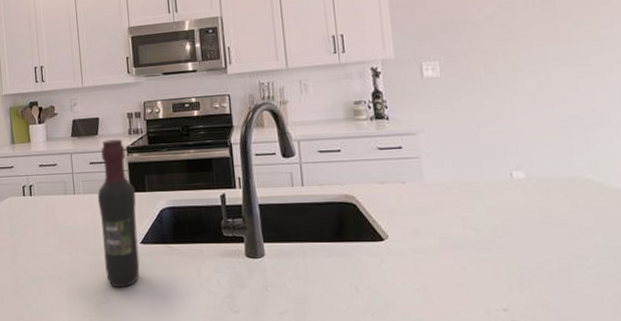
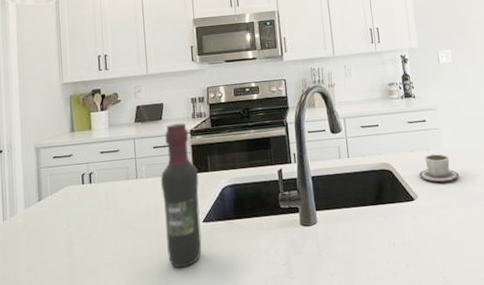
cup: none [390,187,446,222] -> present [419,154,460,183]

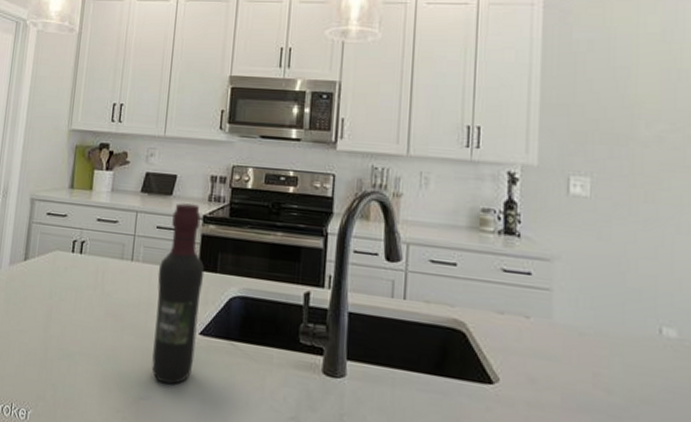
cup: present [419,154,460,183] -> none [506,324,573,372]

